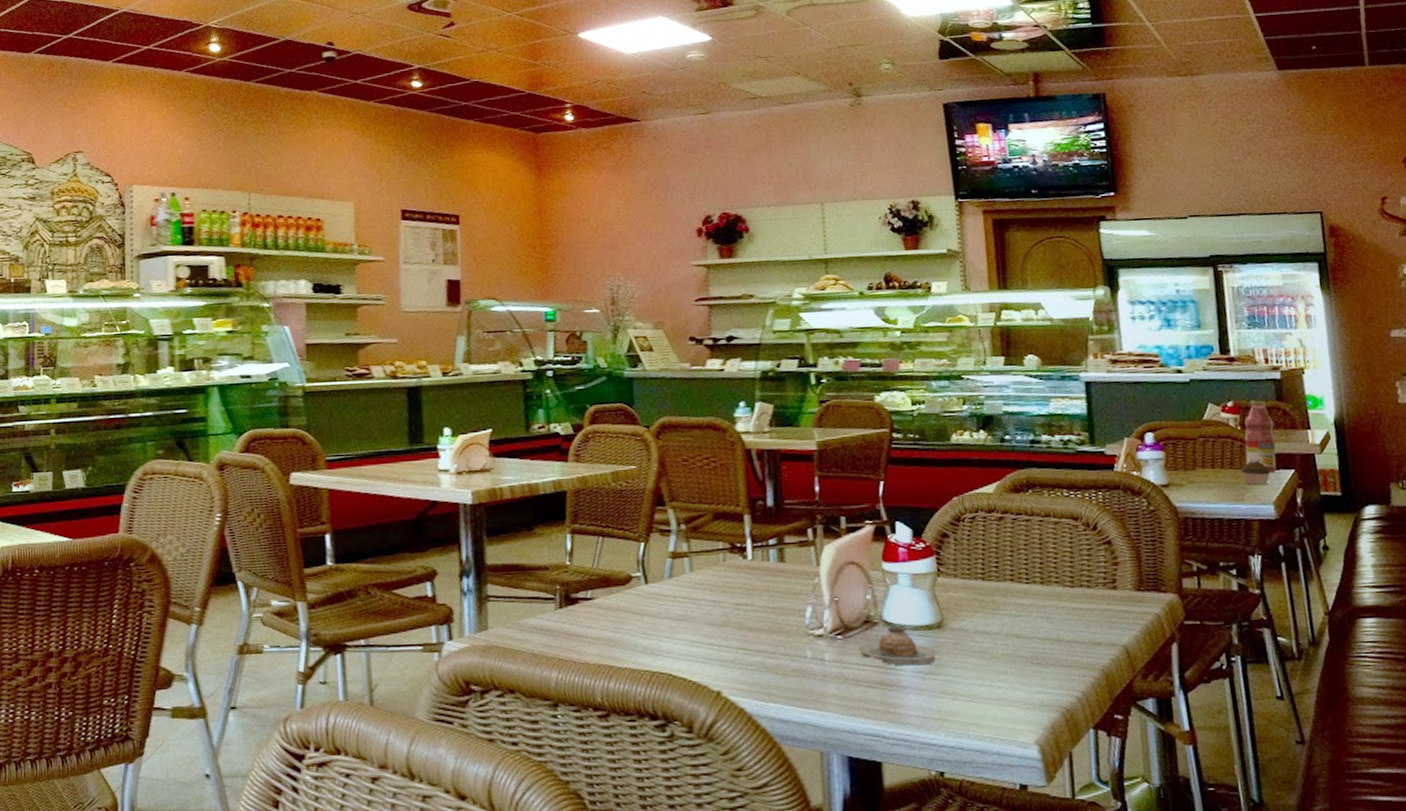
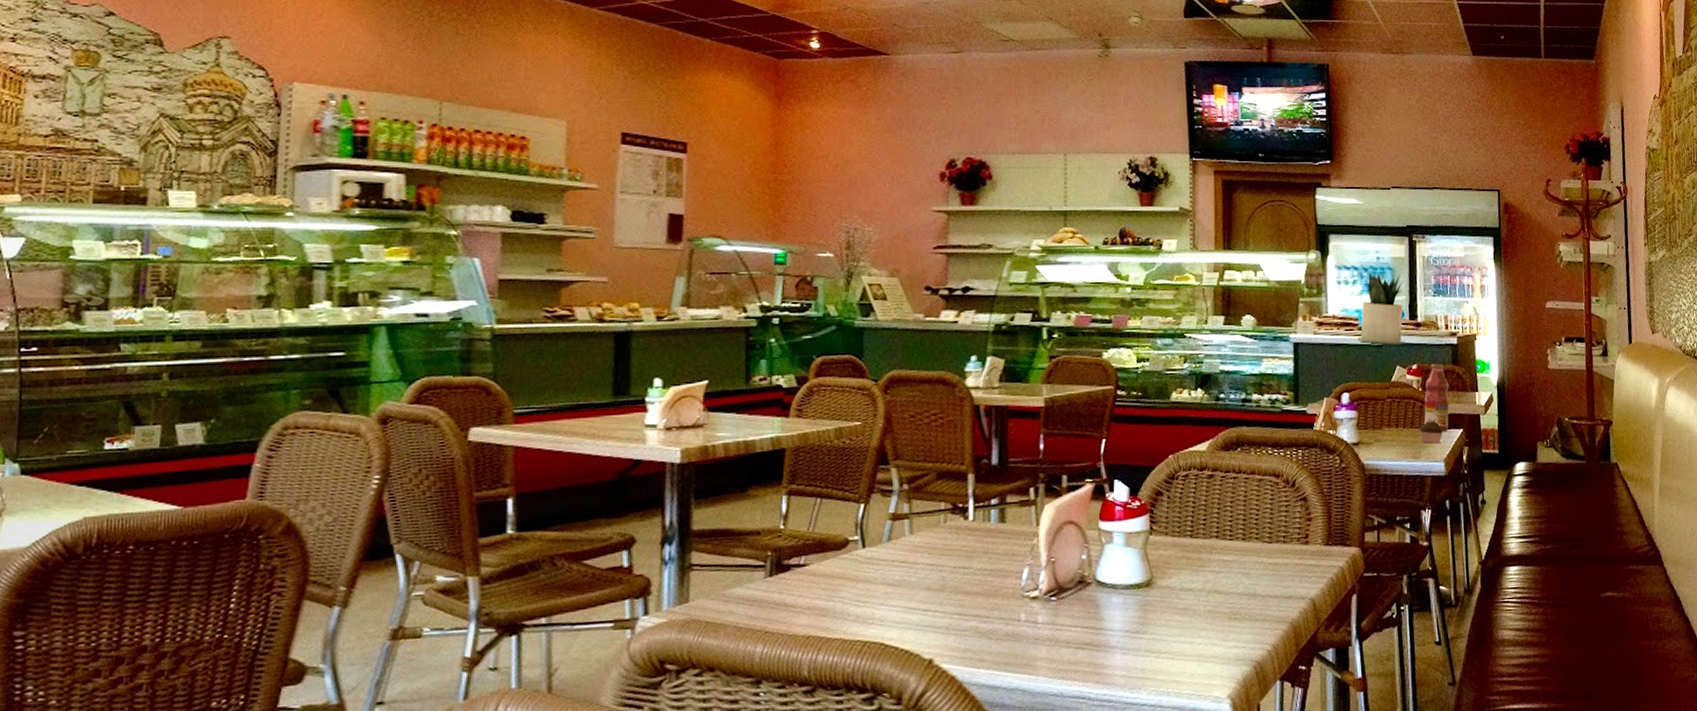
pastry: present [857,627,939,666] -> none [1070,586,1146,626]
planter: none [1159,307,1217,383] -> present [1357,274,1405,346]

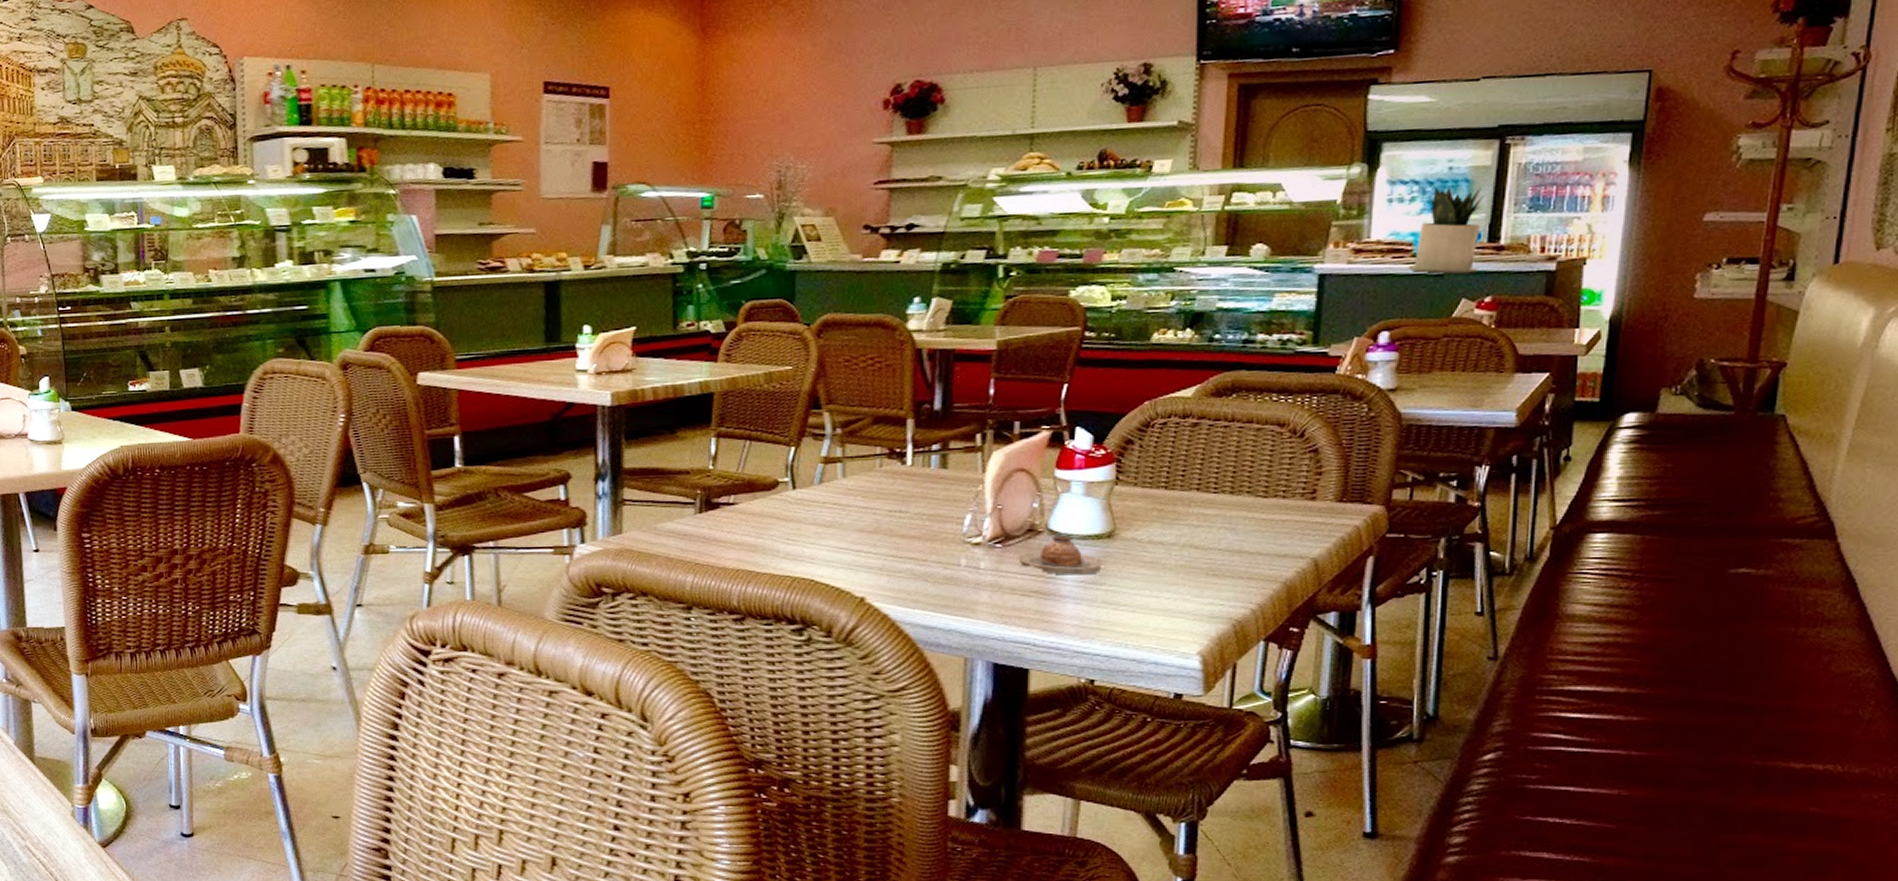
pastry: none [1070,586,1146,626] -> present [1016,536,1105,575]
cupcake: present [1419,419,1443,444] -> none [1484,361,1519,391]
fruit juice: present [1424,363,1449,433] -> none [1494,294,1537,377]

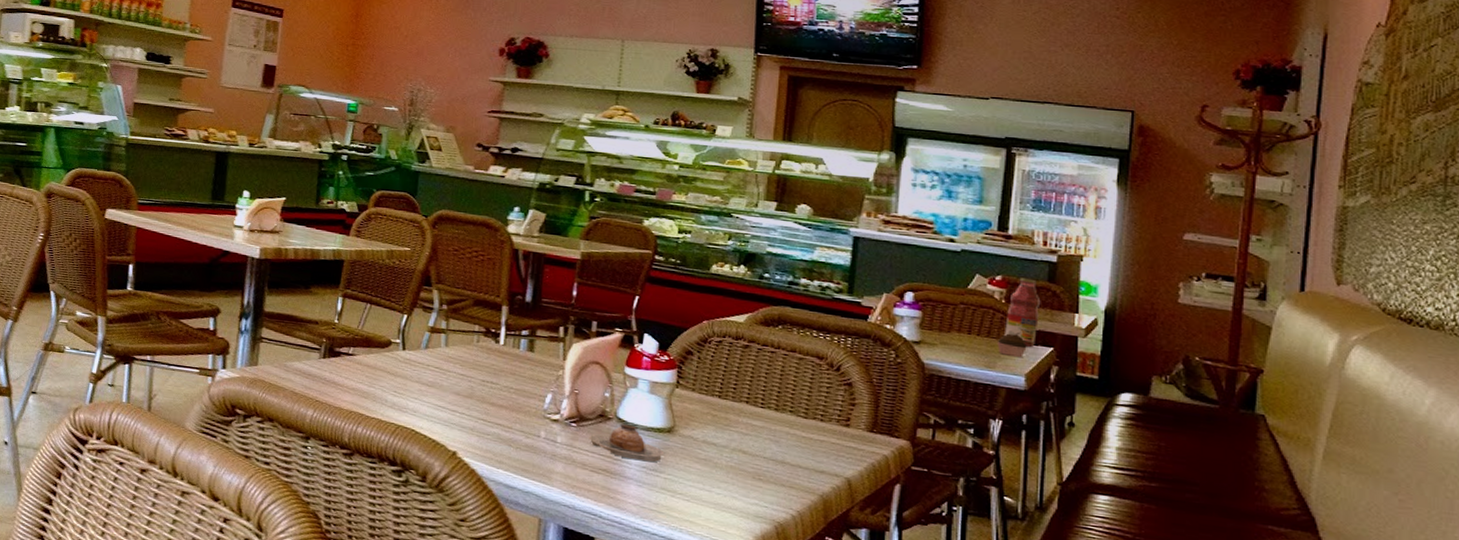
planter: present [1408,187,1486,275] -> none [930,180,996,255]
cupcake: none [1484,361,1519,391] -> present [997,333,1027,358]
fruit juice: none [1494,294,1537,377] -> present [1005,278,1041,348]

